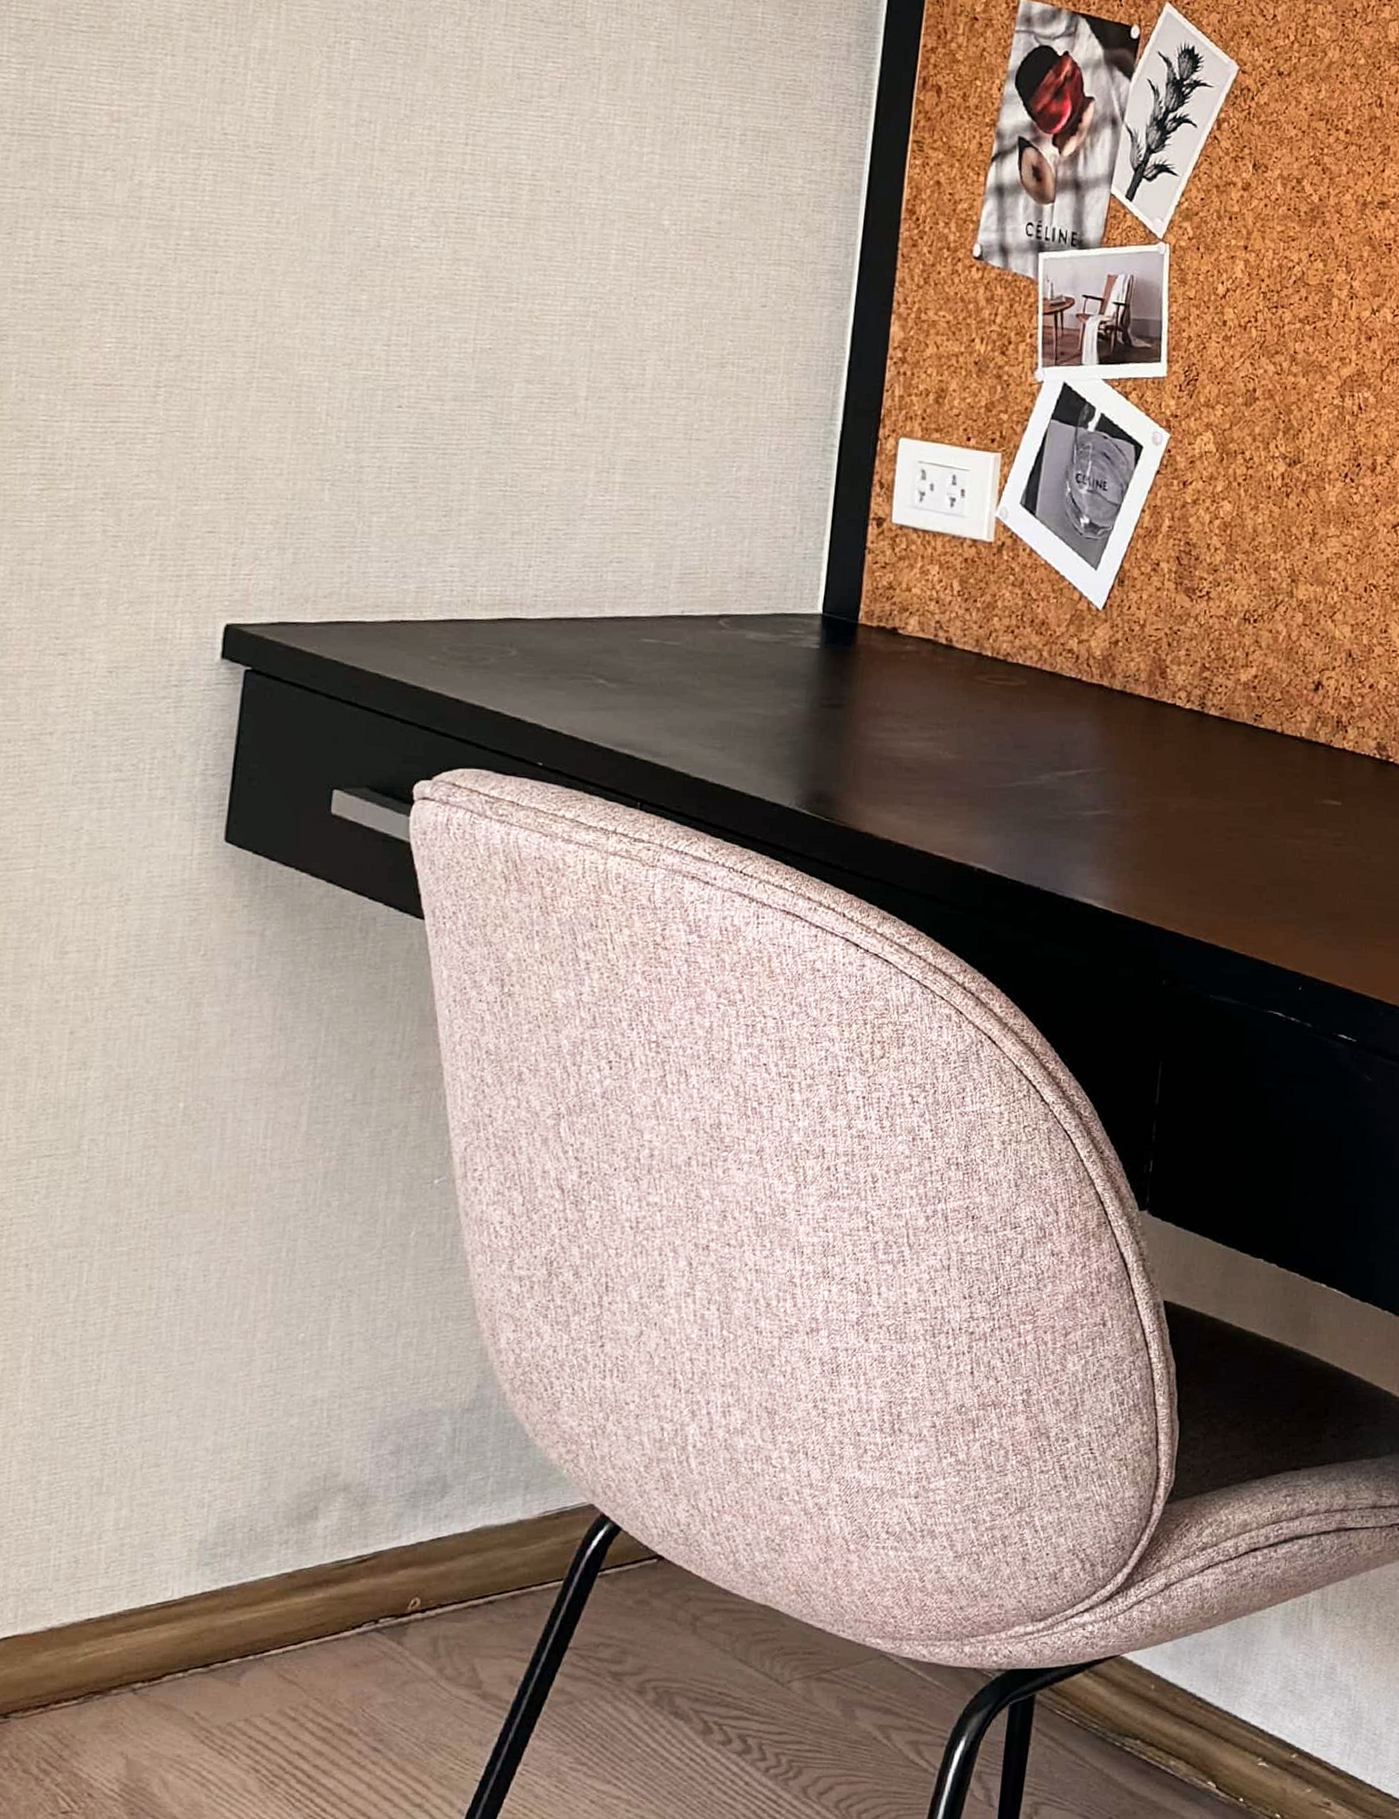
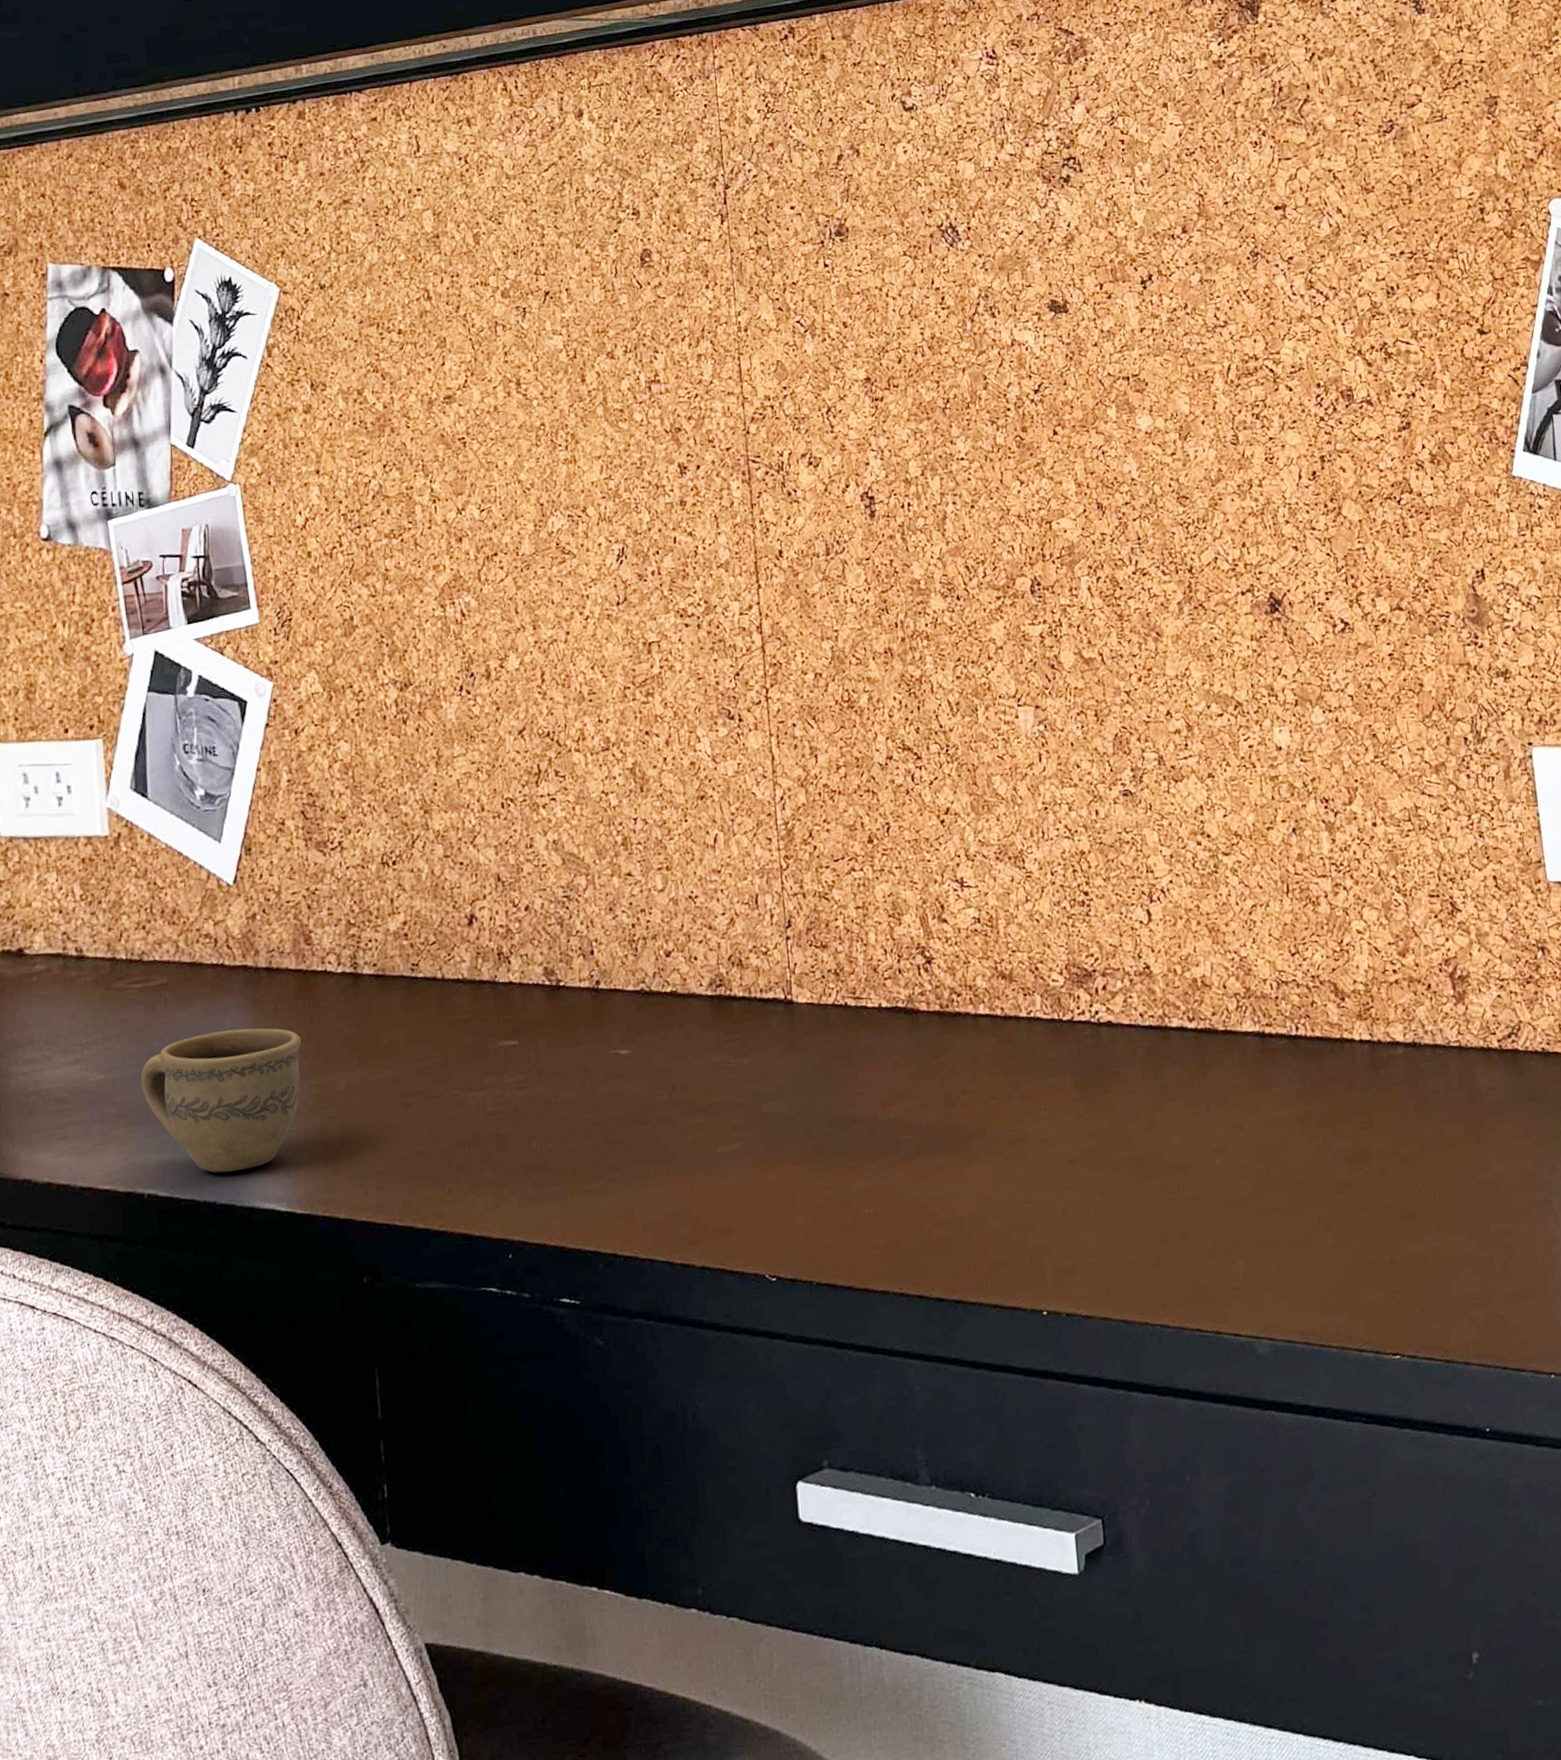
cup: none [987,738,1142,865] -> present [140,1028,302,1173]

